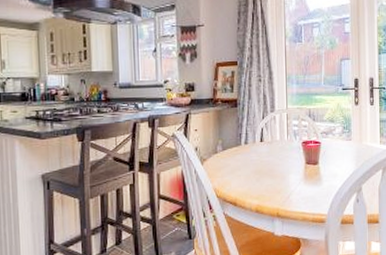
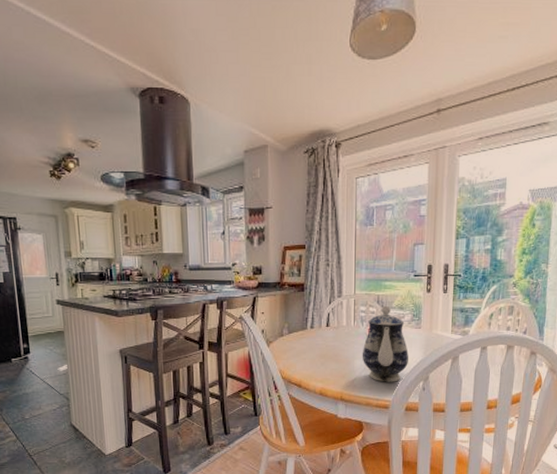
teapot: none [296,119,341,196] -> present [362,305,409,382]

